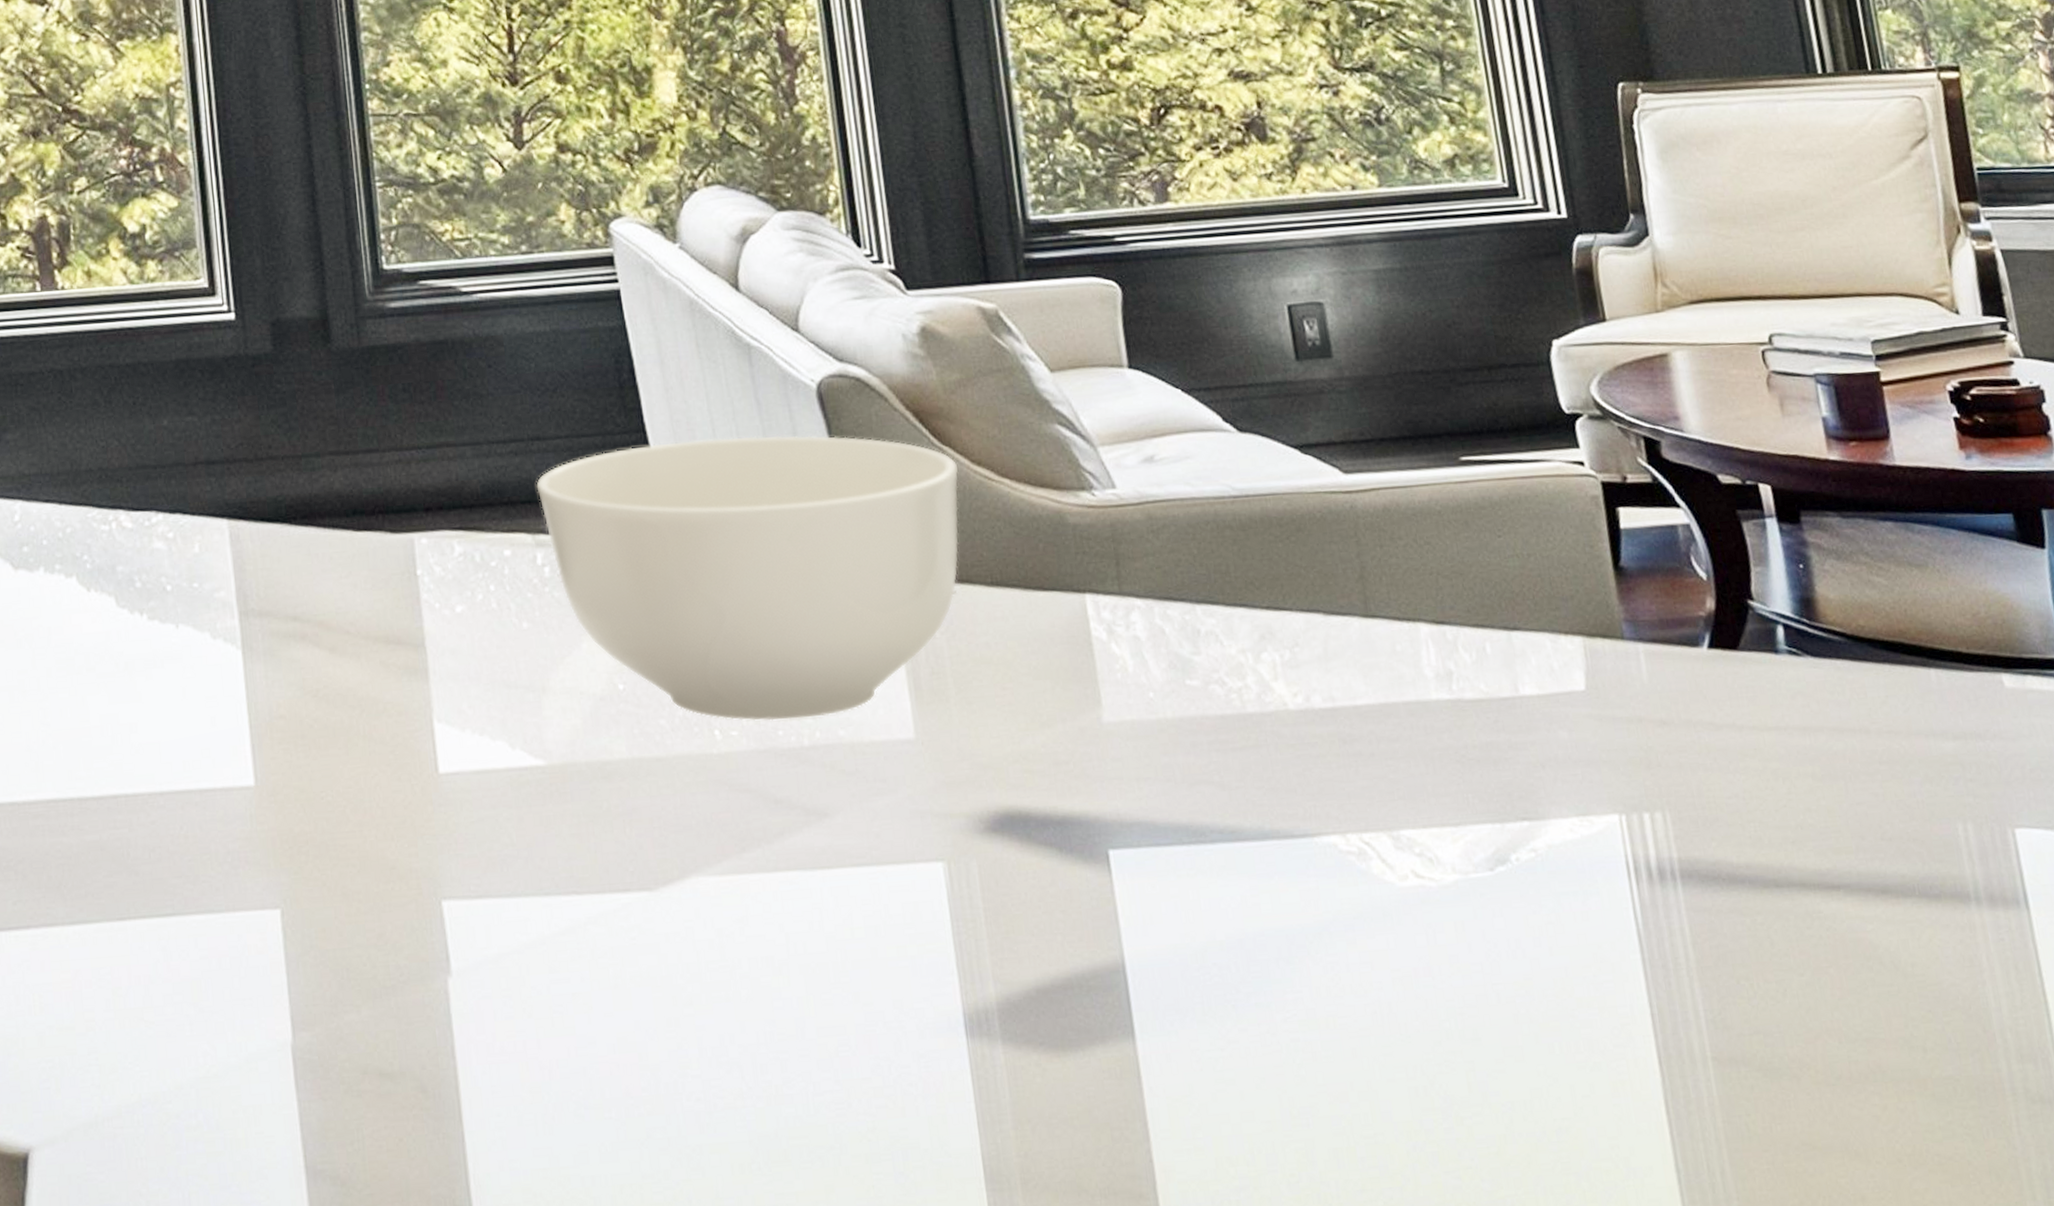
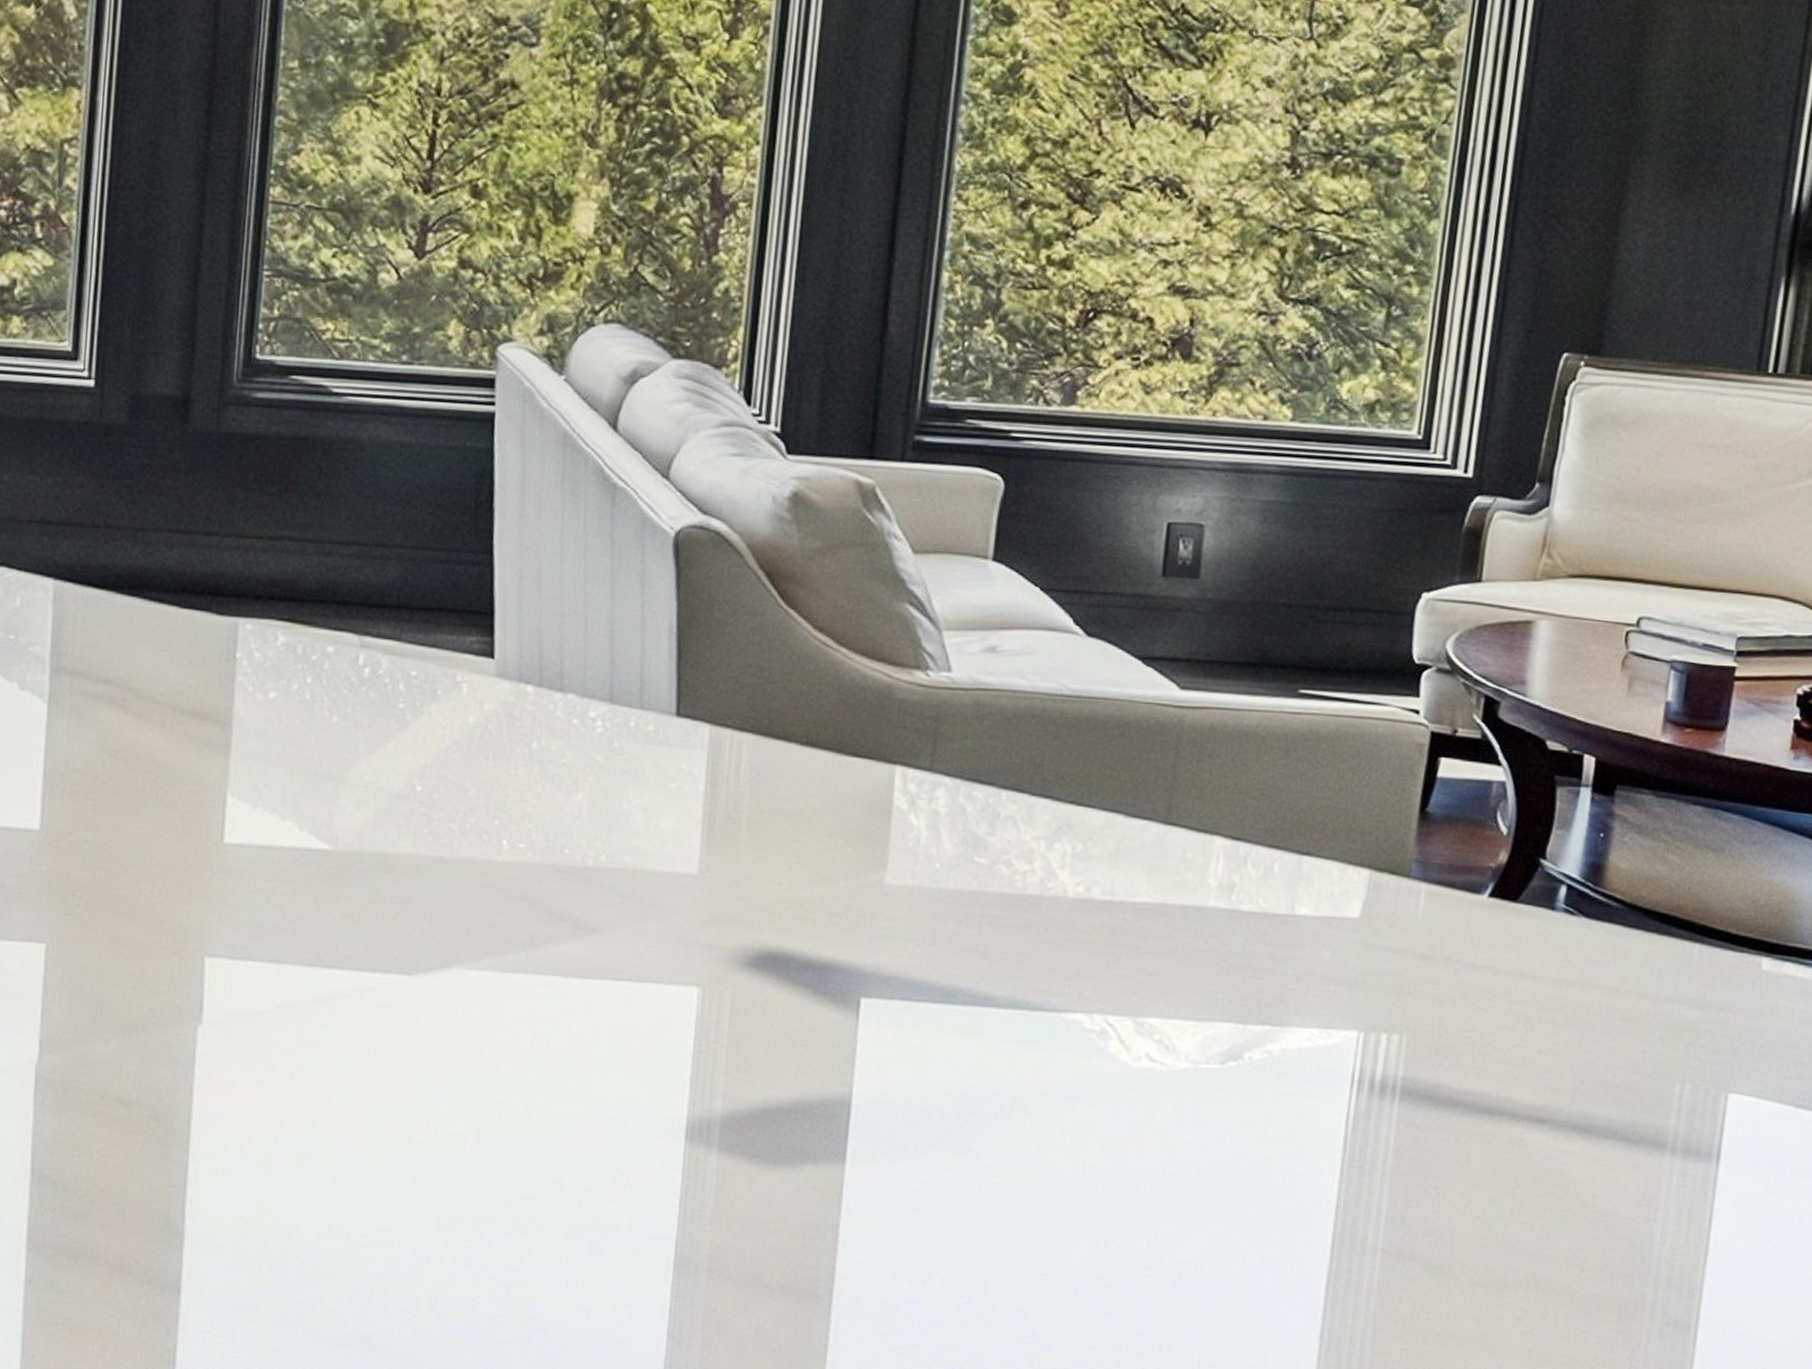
bowl: present [536,435,959,721] -> none [371,566,800,842]

